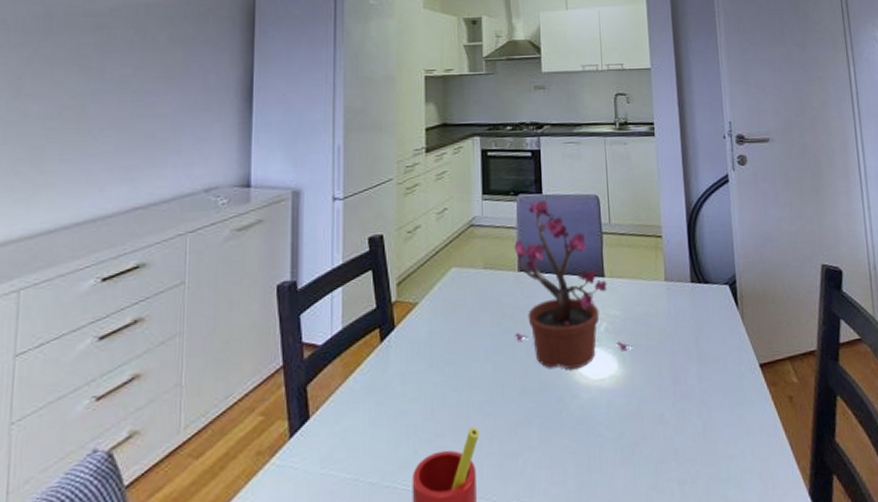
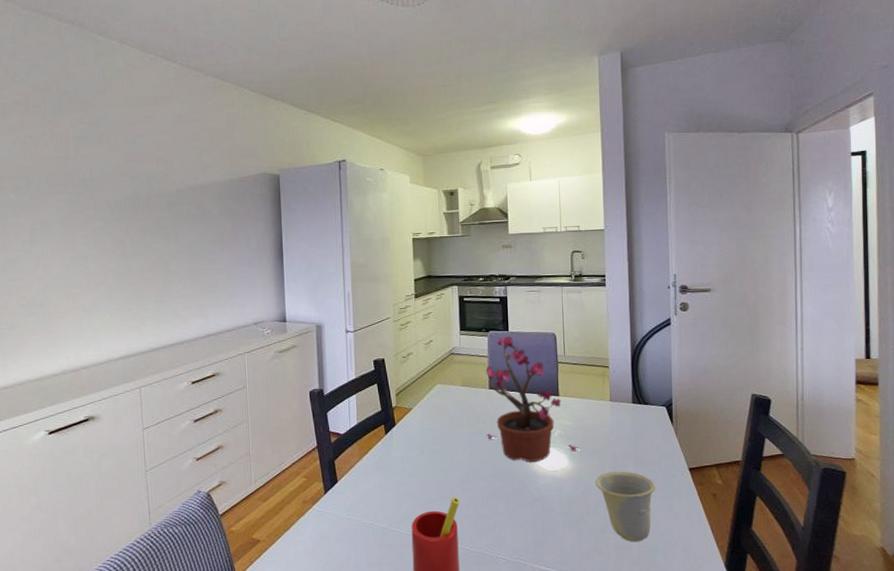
cup: none [651,374,723,473] -> present [595,471,656,543]

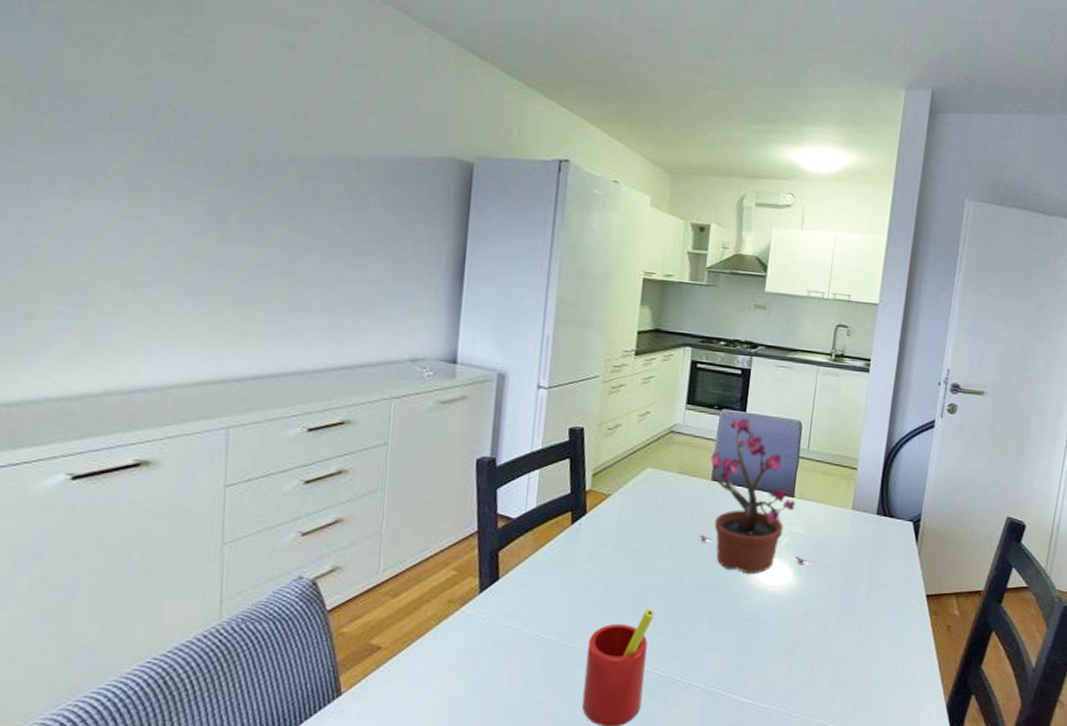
cup: present [595,471,656,543] -> none [819,592,887,675]

